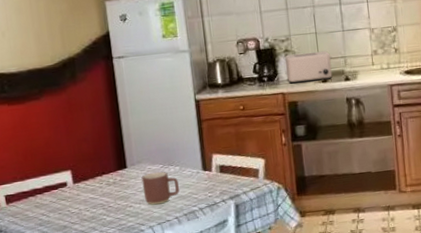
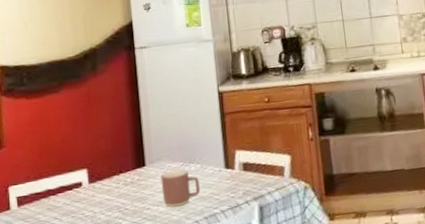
toaster: present [285,50,333,85] -> none [311,38,361,75]

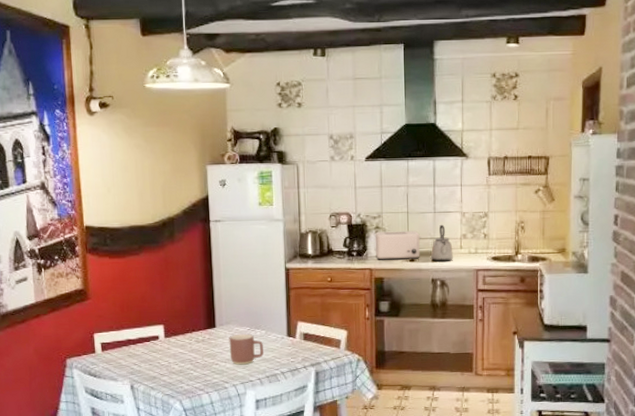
toaster: none [311,38,361,75] -> present [375,230,422,261]
kettle: none [371,29,396,71] -> present [431,224,453,263]

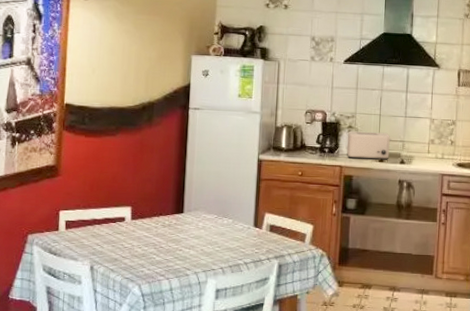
mug: present [229,333,263,365] -> none [194,221,229,253]
kettle: present [431,224,453,263] -> none [400,128,421,165]

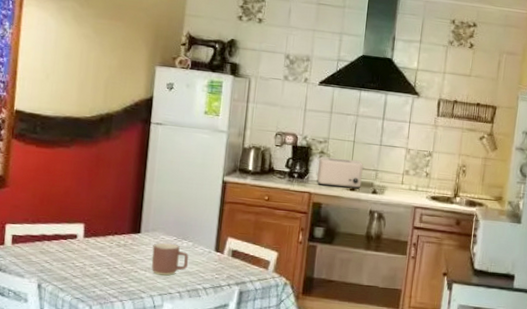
mug: none [194,221,229,253] -> present [151,242,188,276]

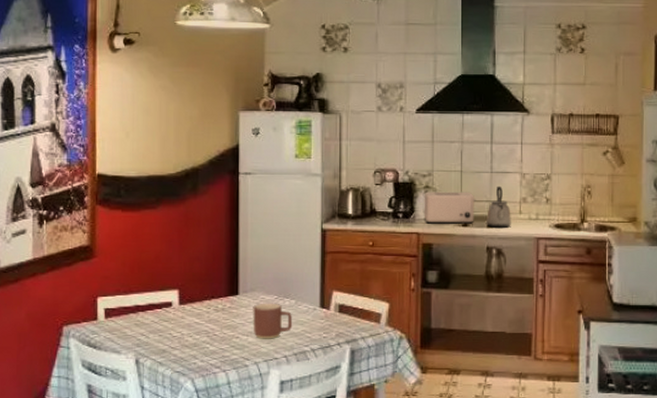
kettle: none [372,157,394,196] -> present [487,185,511,229]

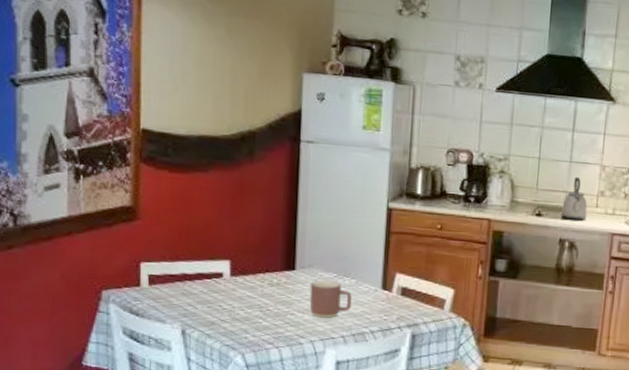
toaster: present [424,191,477,225] -> none [496,176,553,215]

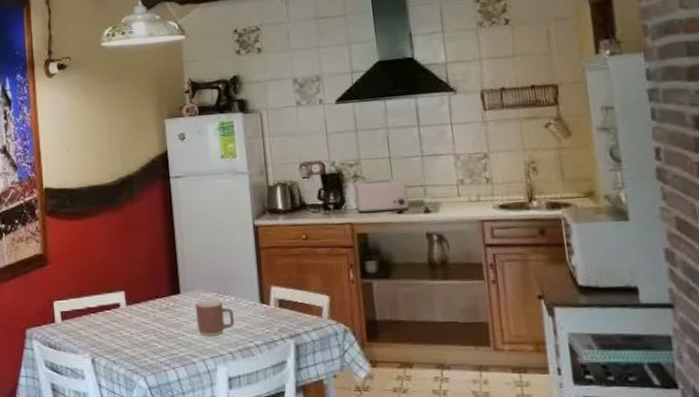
toaster: none [496,176,553,215] -> present [354,177,410,214]
kettle: present [561,176,588,222] -> none [422,169,450,214]

